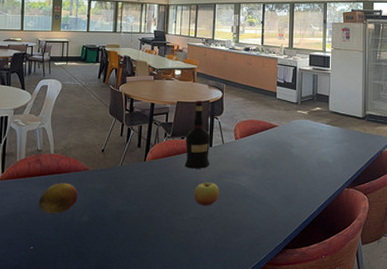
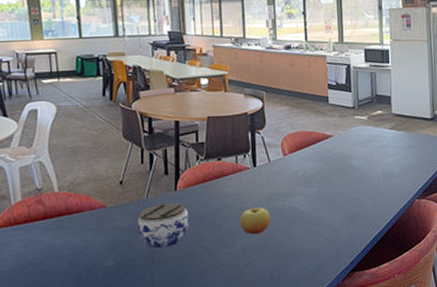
fruit: present [39,183,79,214] -> none [48,224,98,262]
jar: none [111,172,153,210] -> present [137,203,190,249]
liquor: present [184,100,211,169] -> none [222,113,256,194]

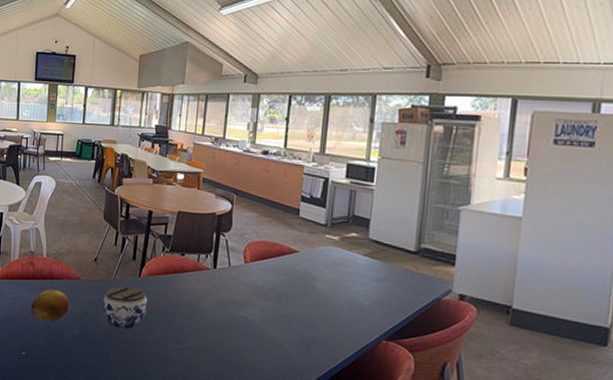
fruit: none [48,224,98,262] -> present [31,289,70,322]
apple: present [239,207,271,235] -> none [192,309,223,337]

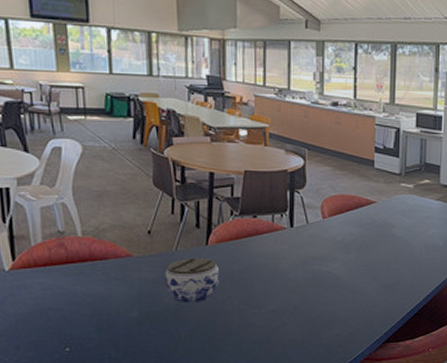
fruit: present [31,289,70,322] -> none [70,272,123,309]

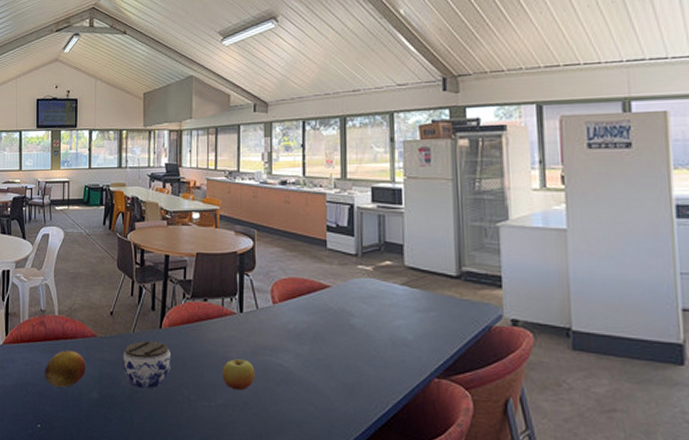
fruit: none [70,272,123,309] -> present [45,350,87,388]
apple: none [273,269,305,297] -> present [222,359,255,391]

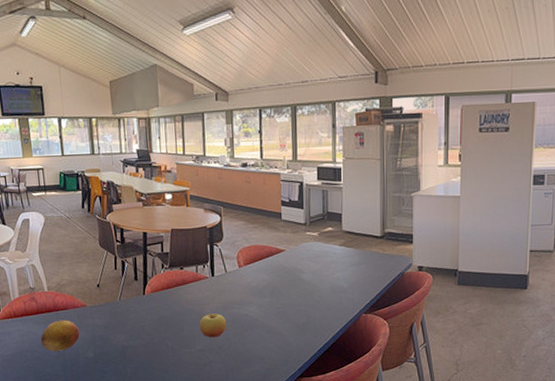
jar: present [123,341,172,389] -> none [112,306,156,345]

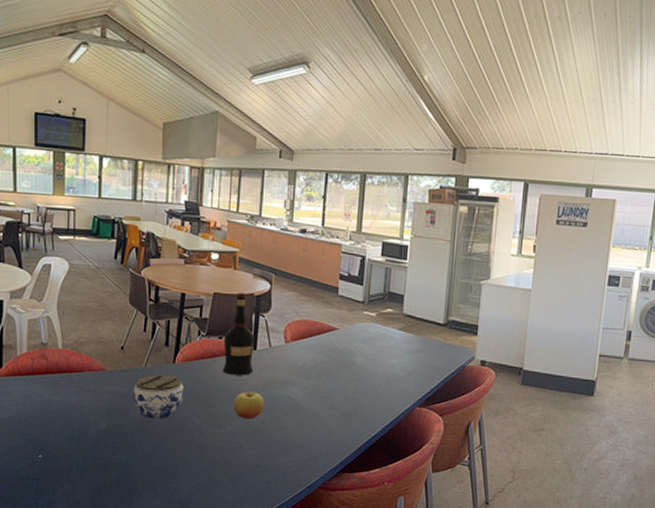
fruit: present [41,320,80,351] -> none [47,383,94,419]
jar: none [112,306,156,345] -> present [133,375,184,419]
liquor: none [184,226,214,300] -> present [222,293,255,376]

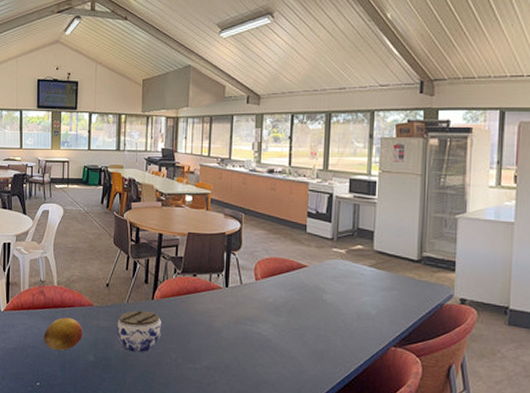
fruit: none [47,383,94,419] -> present [44,317,84,351]
liquor: present [222,293,255,376] -> none [196,232,227,312]
apple: present [233,392,265,419] -> none [207,328,237,355]

